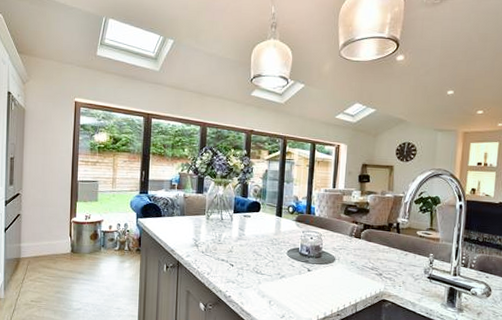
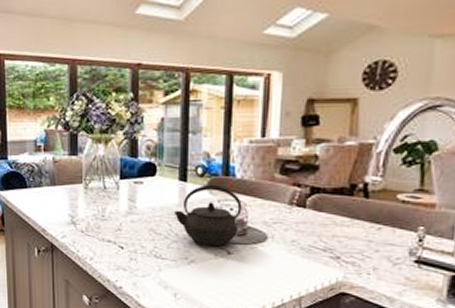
kettle: none [272,220,319,265] -> present [175,185,242,247]

